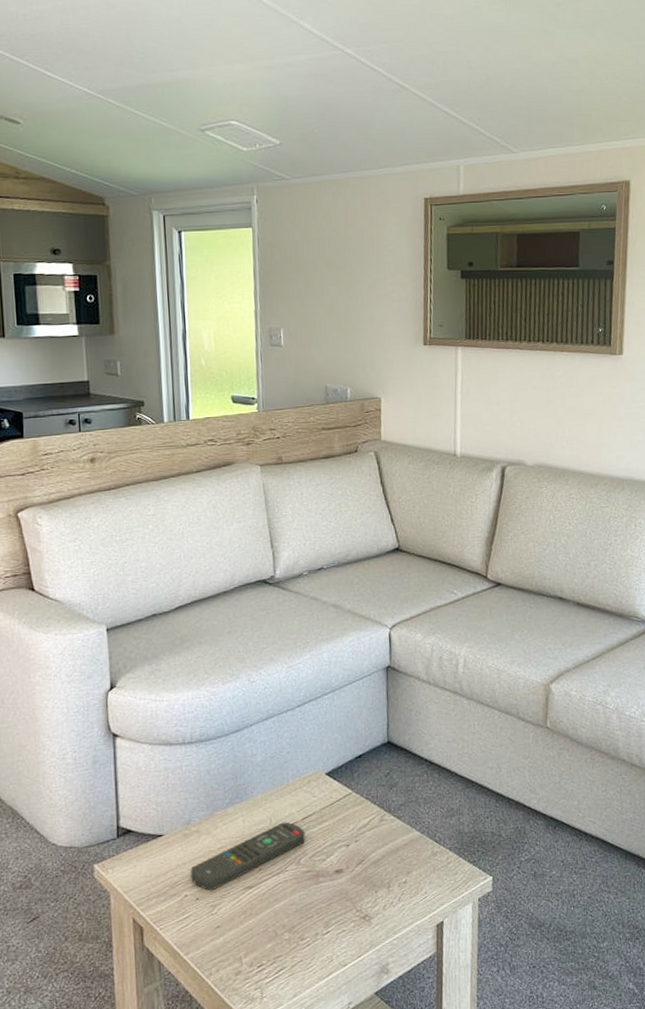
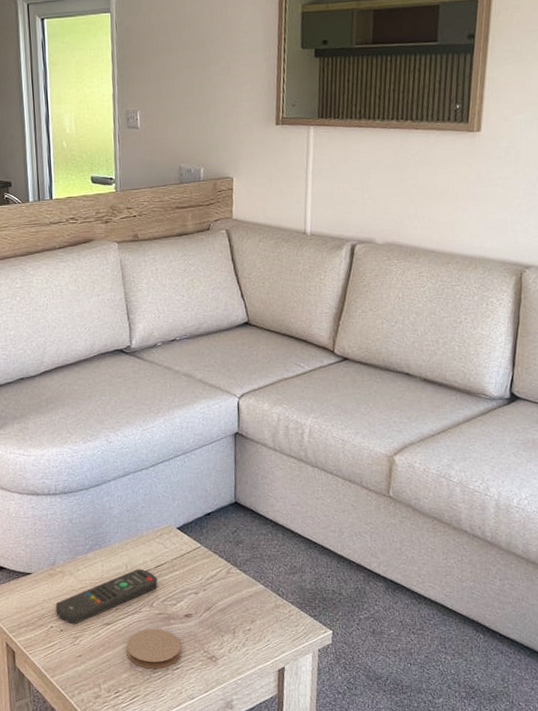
coaster: none [270,888,332,936] -> present [126,628,181,669]

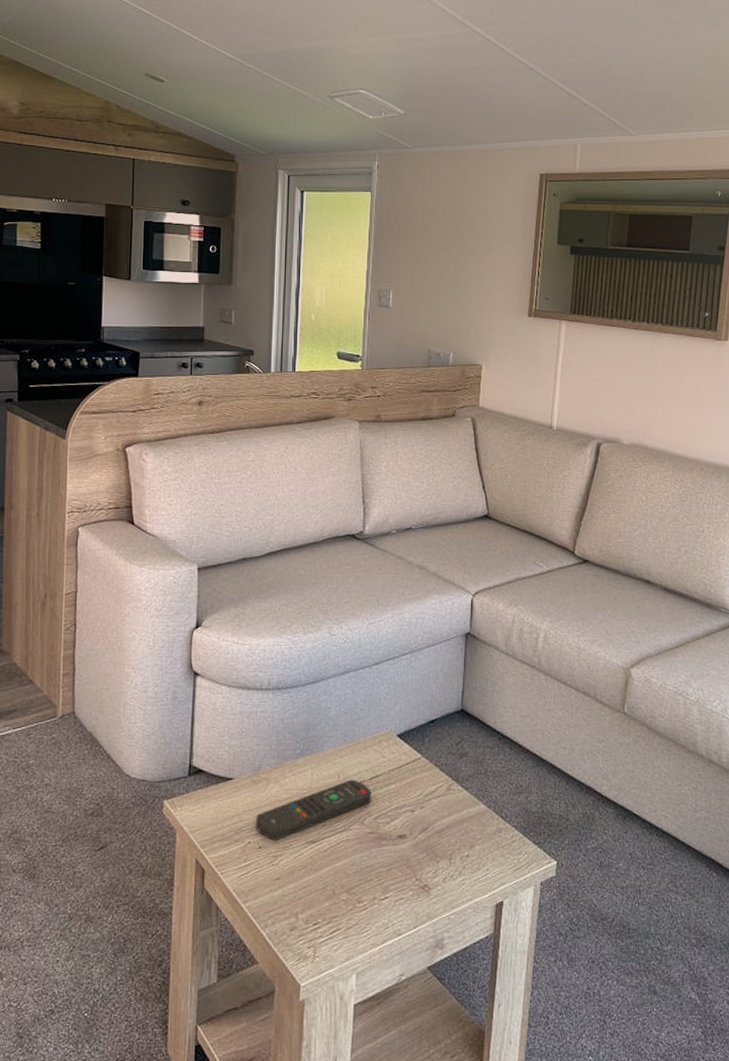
coaster: present [126,628,181,669] -> none [330,849,391,898]

